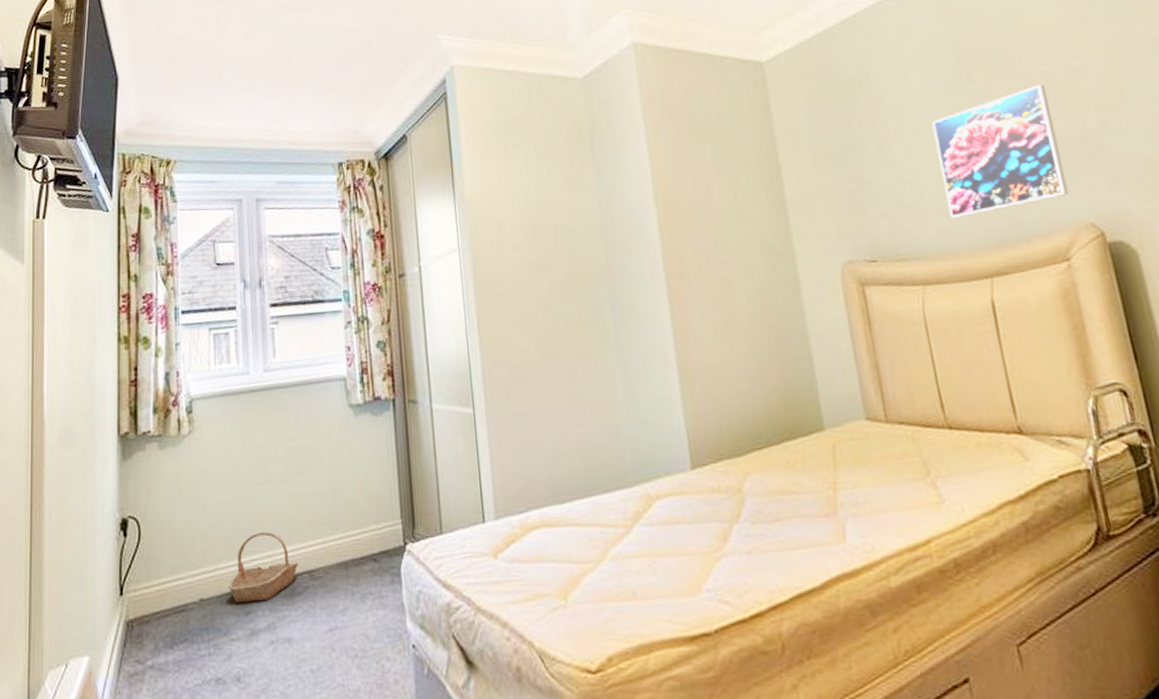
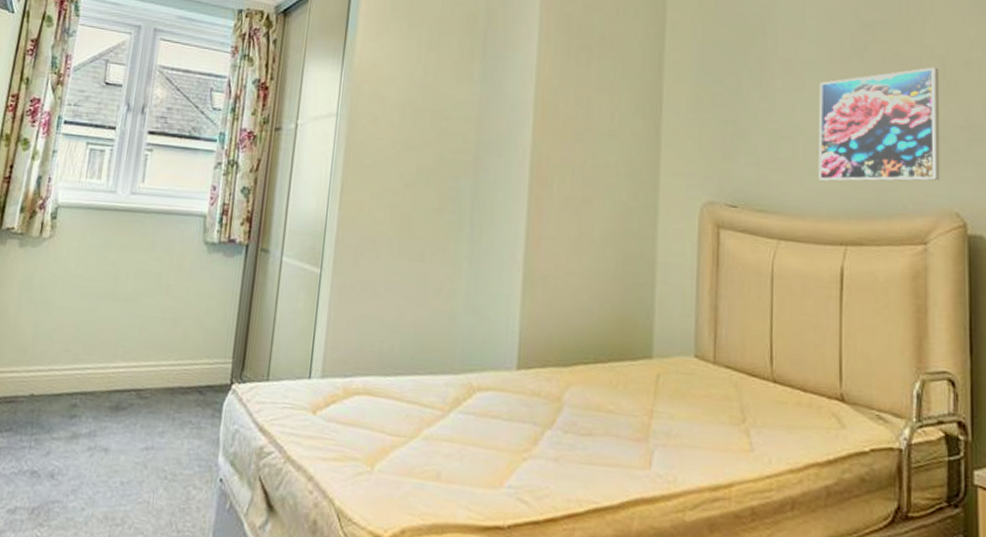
basket: present [228,531,298,604] -> none [58,343,128,409]

